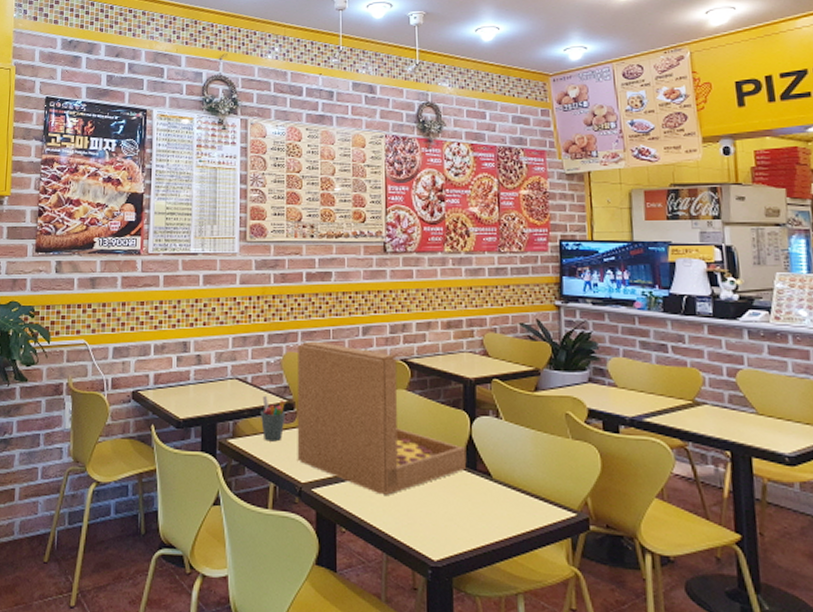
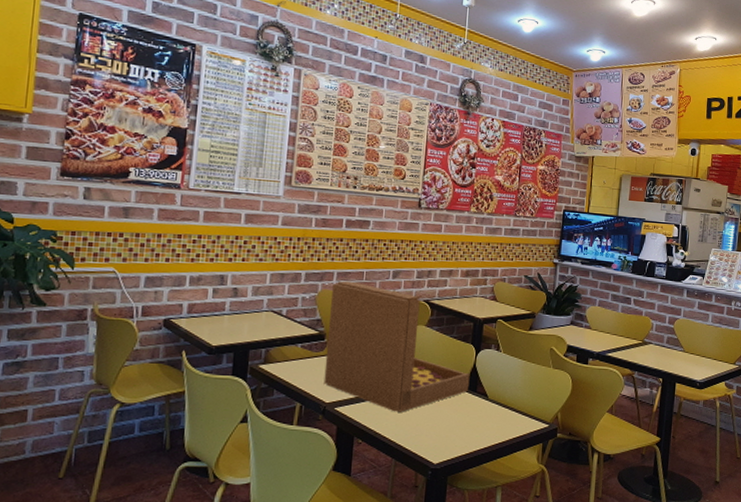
pen holder: present [260,395,285,442] -> none [292,327,317,368]

